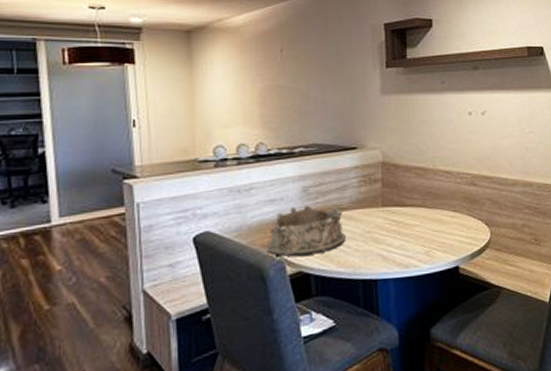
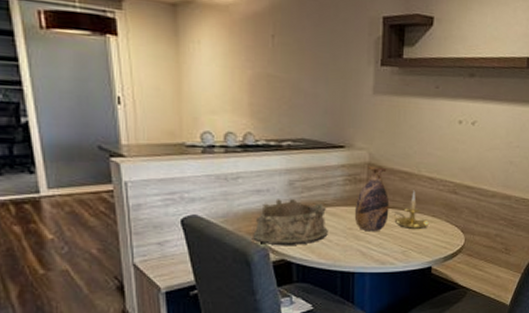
vase: none [372,165,408,234] -> present [354,166,390,232]
candle holder: none [411,187,452,227] -> present [392,191,430,229]

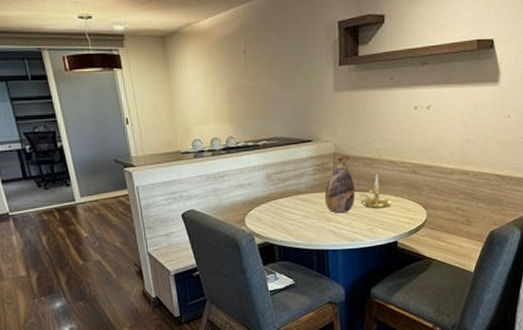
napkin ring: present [251,199,328,246] -> none [239,190,303,231]

